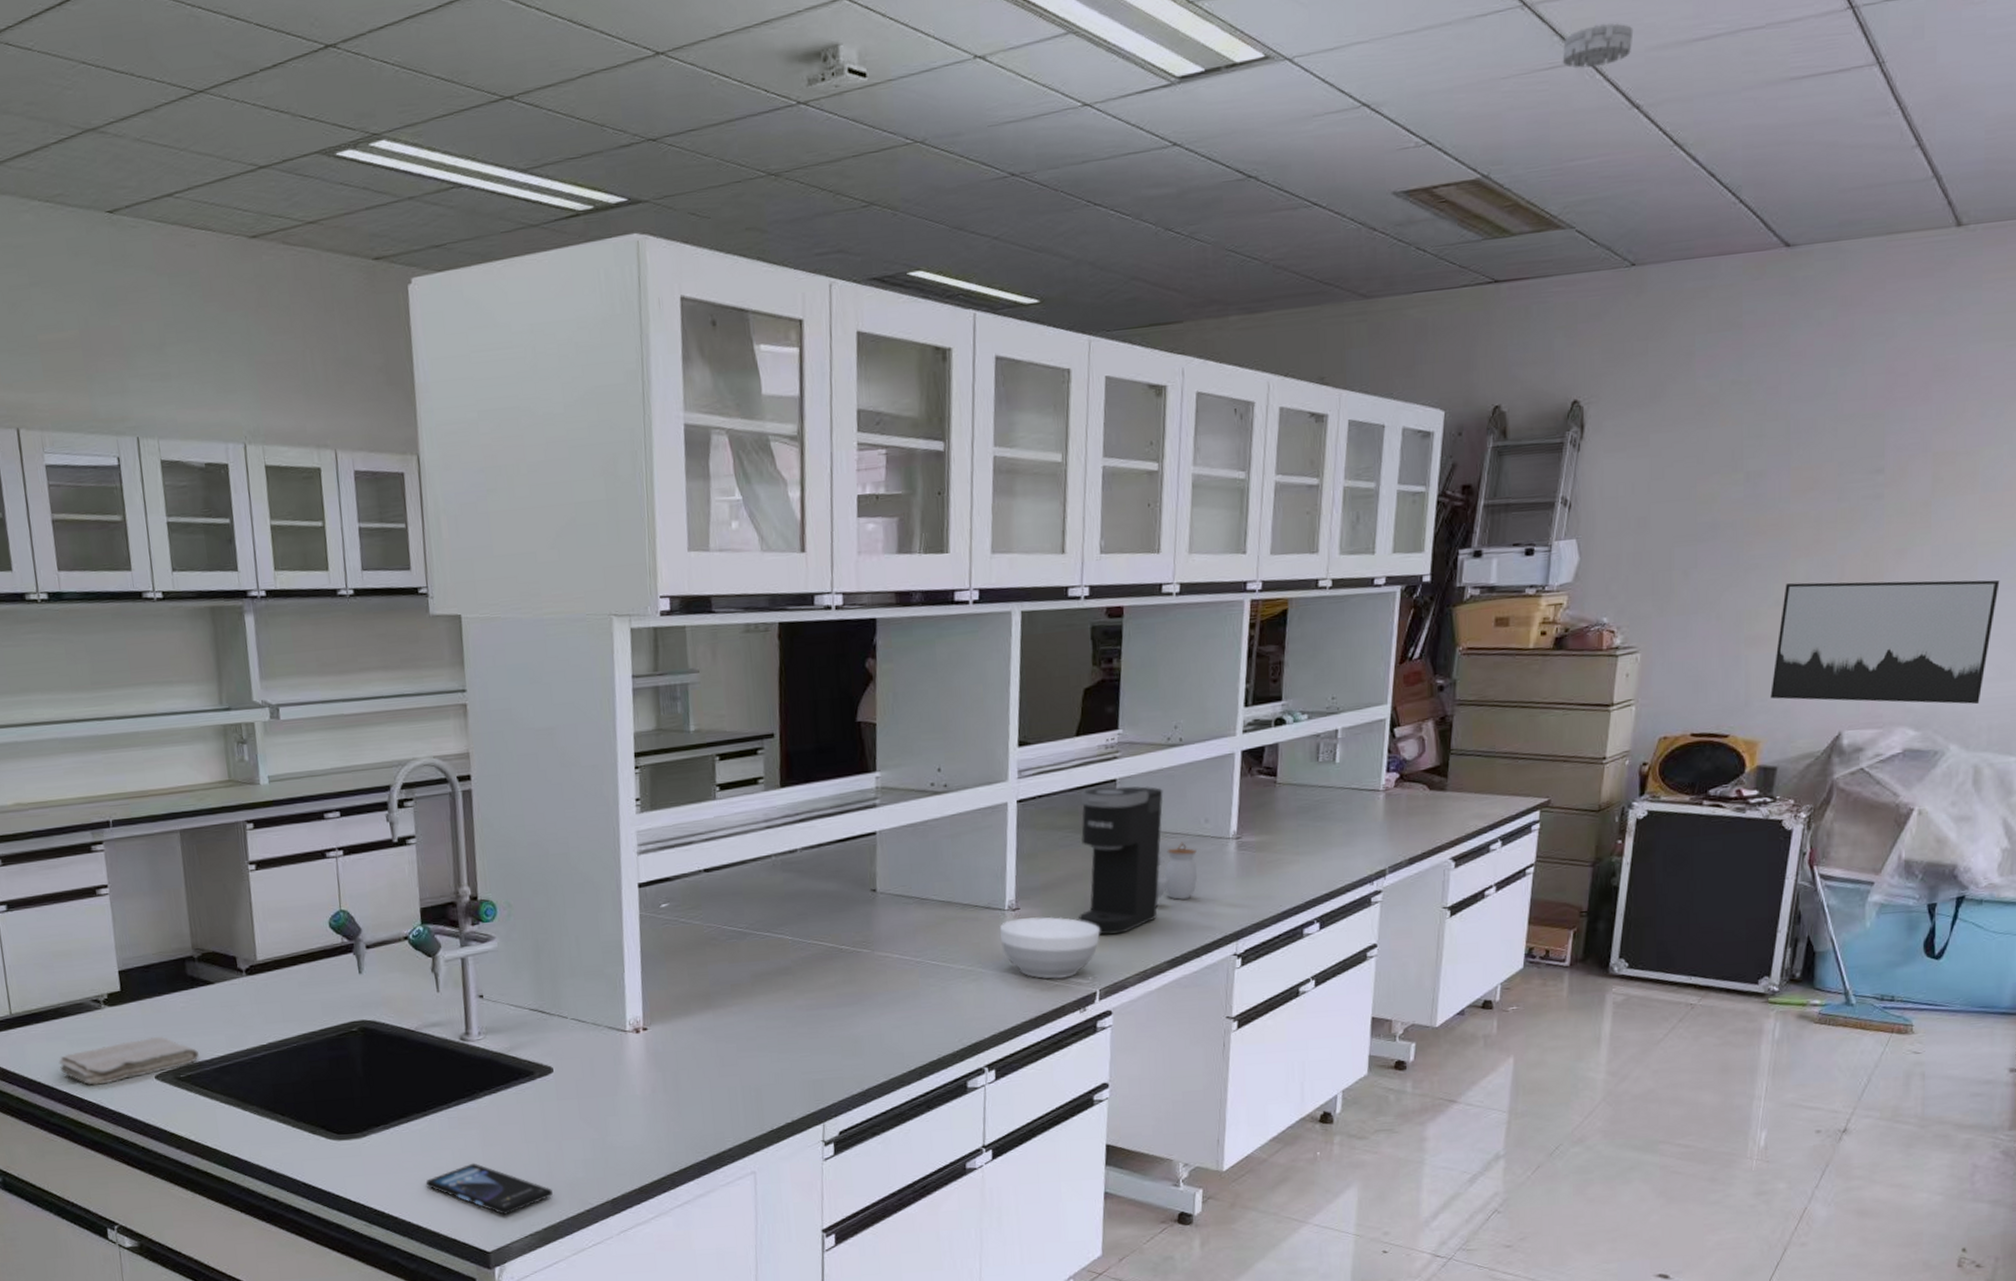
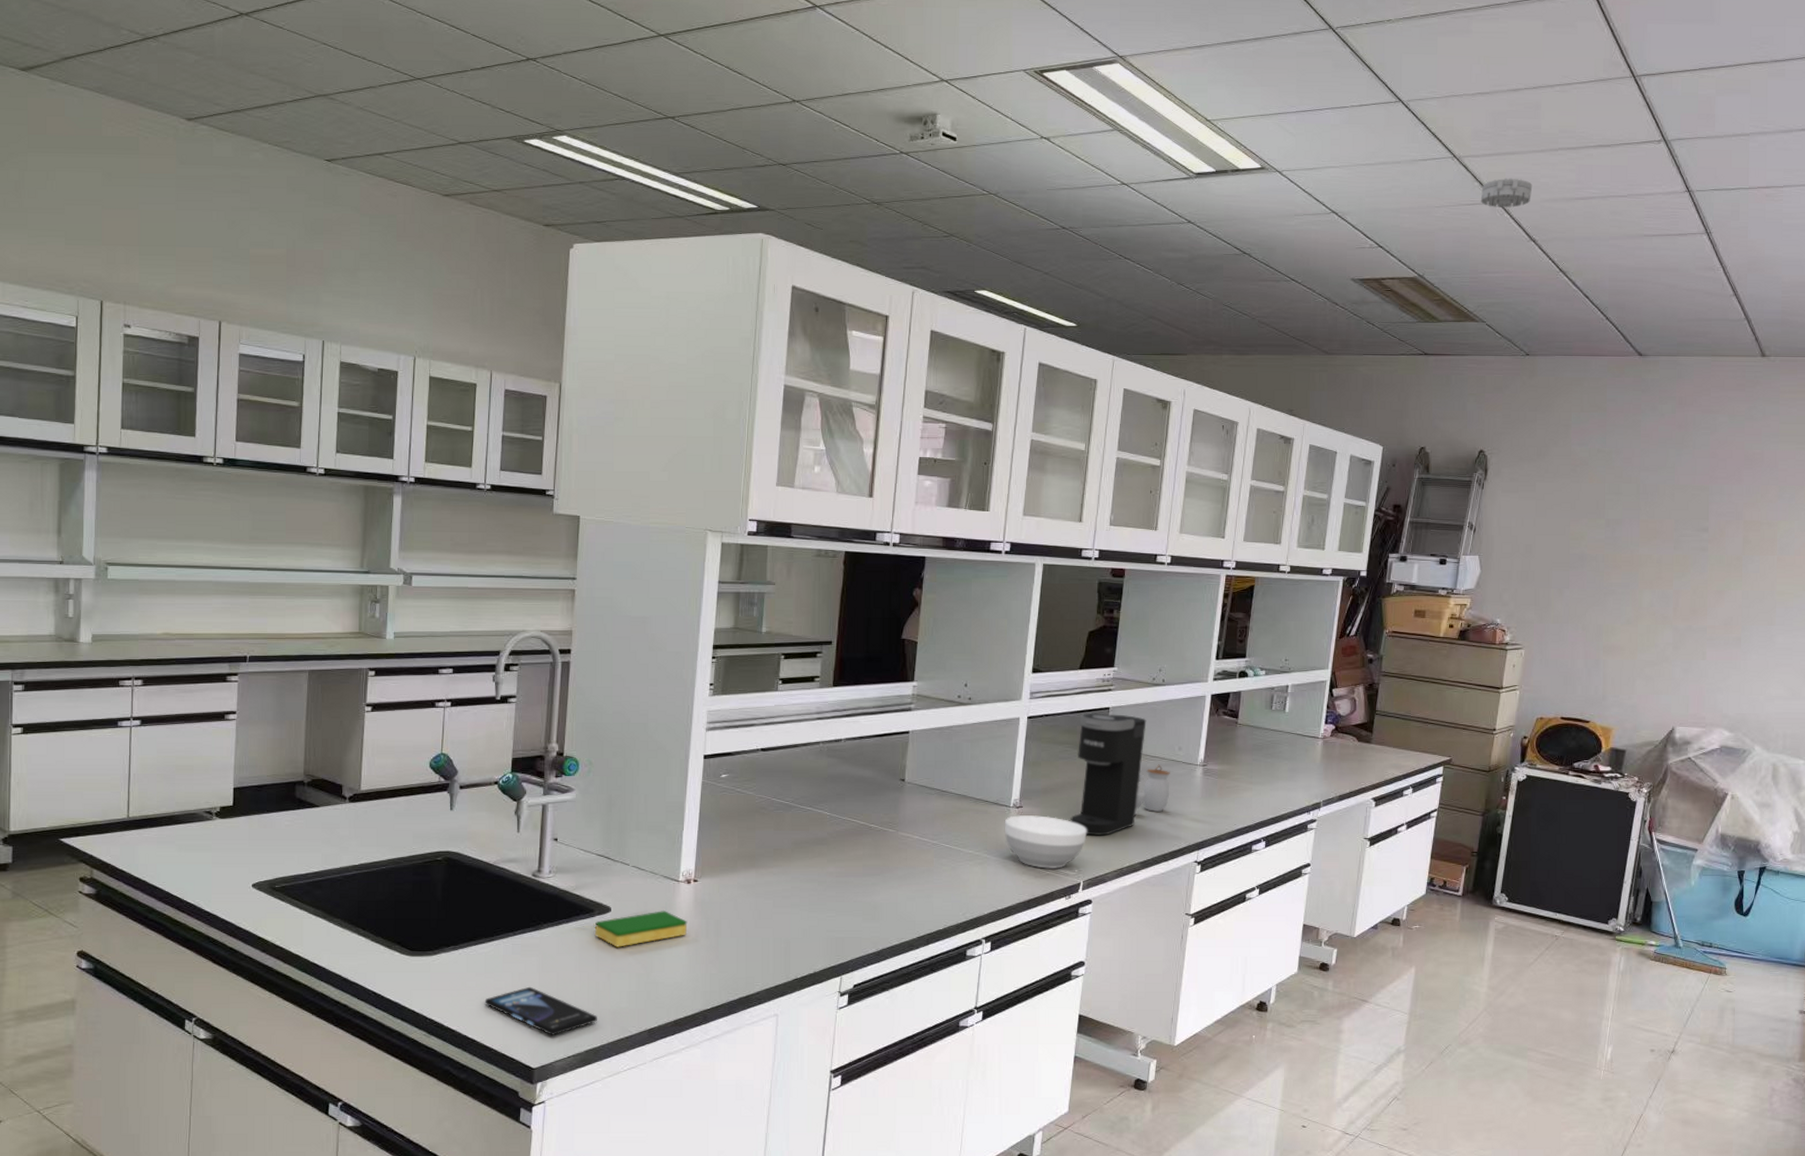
washcloth: present [58,1036,200,1086] -> none [165,849,296,888]
dish sponge: none [537,1066,642,1112] -> present [594,911,688,947]
wall art: present [1770,580,2000,704] -> none [1622,608,1792,716]

